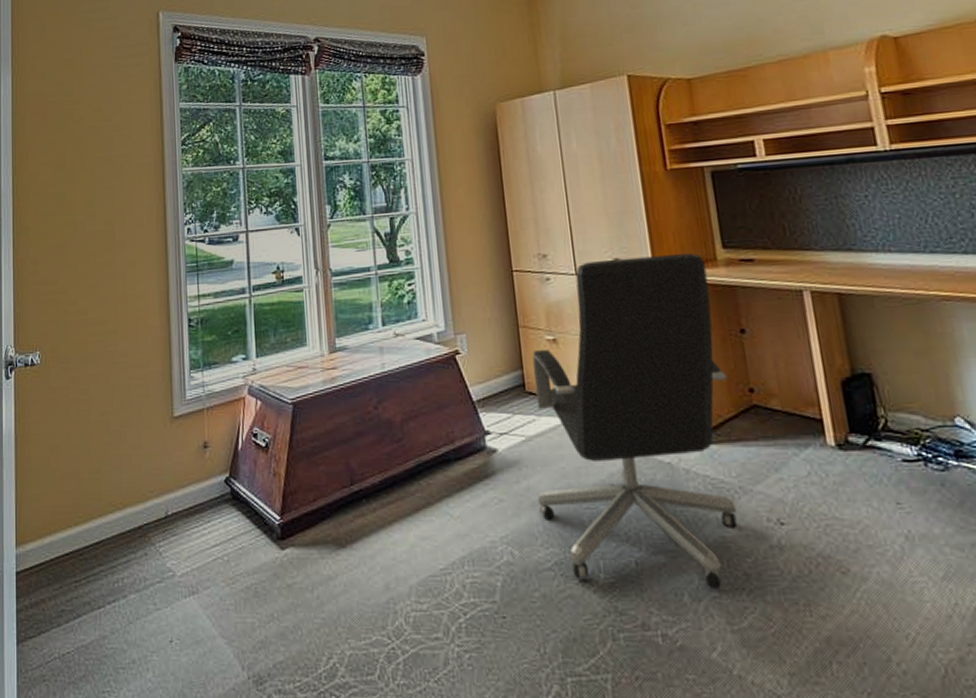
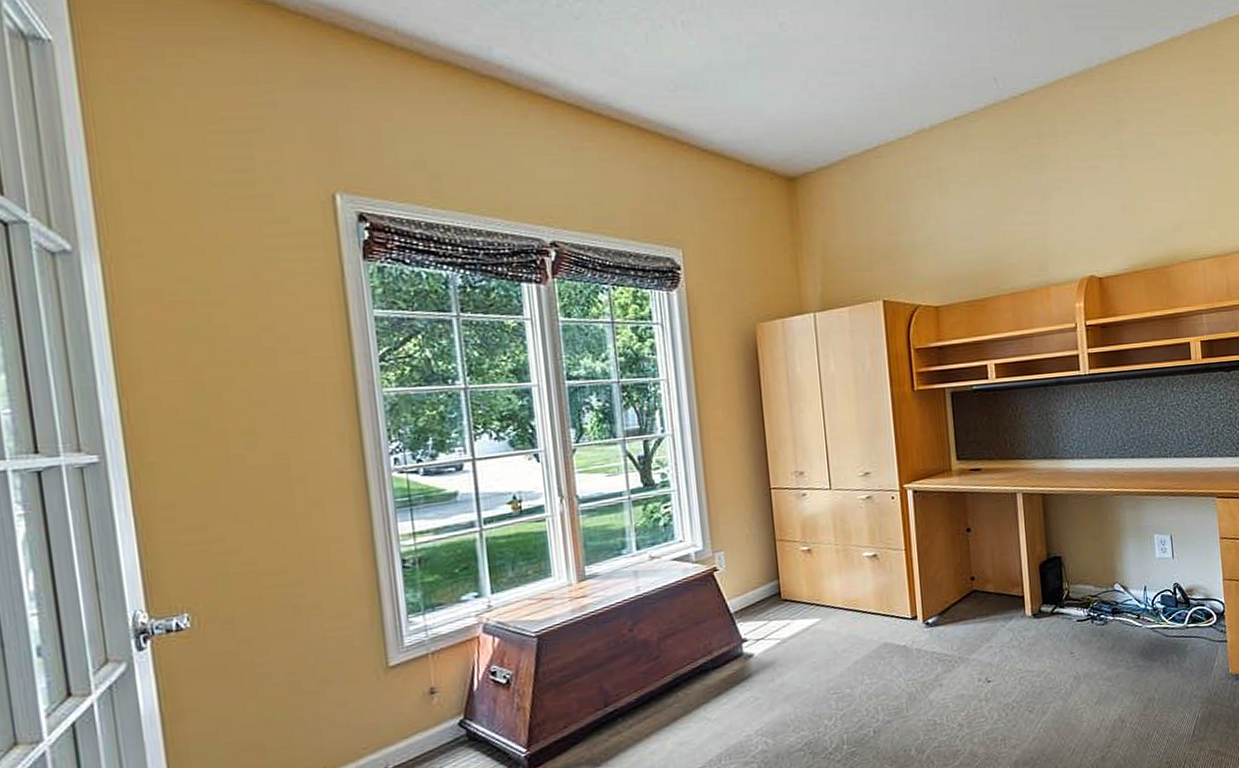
office chair: present [532,253,737,590] -> none [787,465,956,754]

